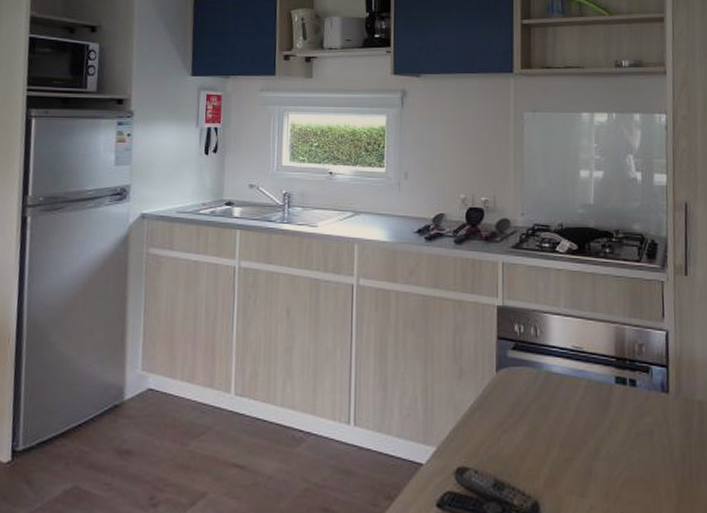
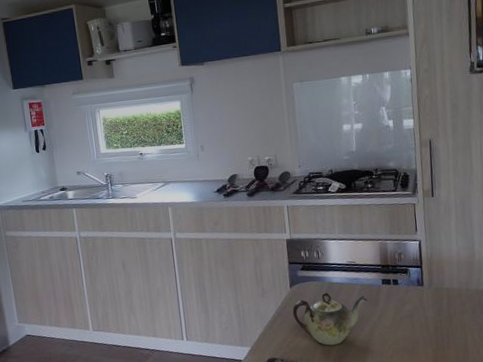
teapot: none [496,385,596,460] -> present [292,293,368,346]

